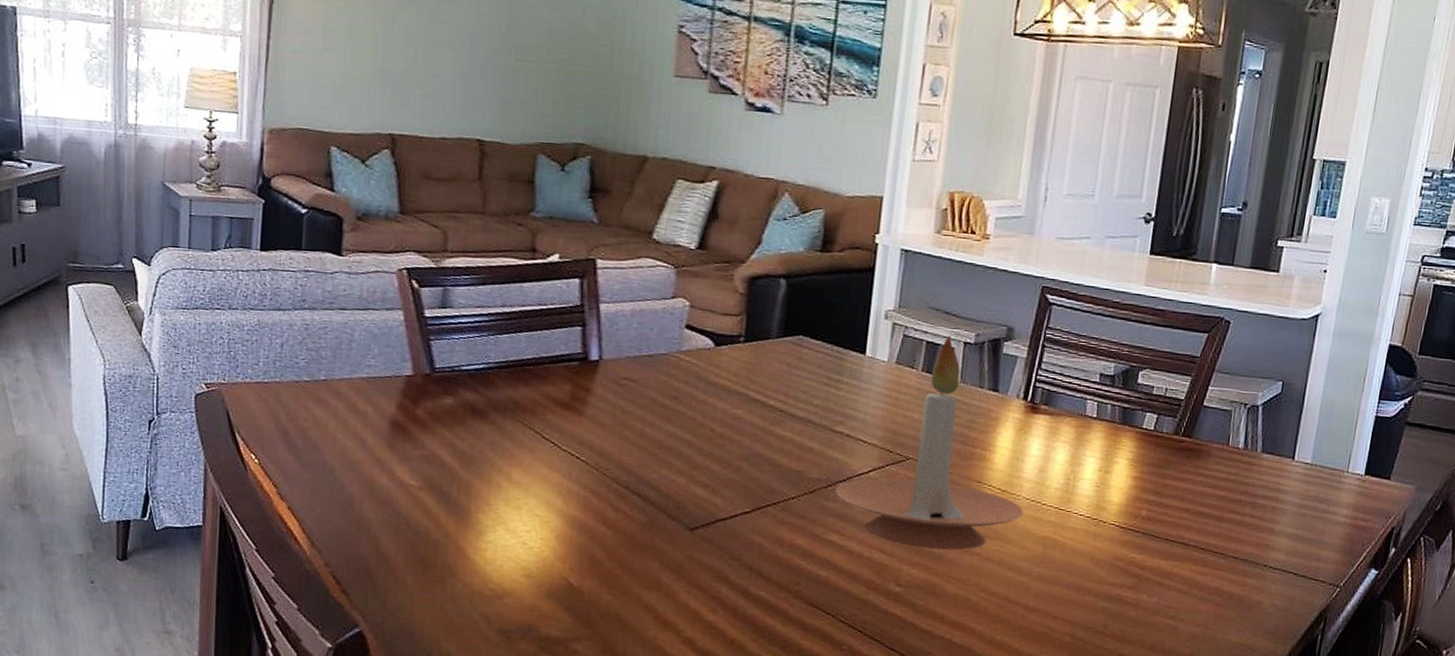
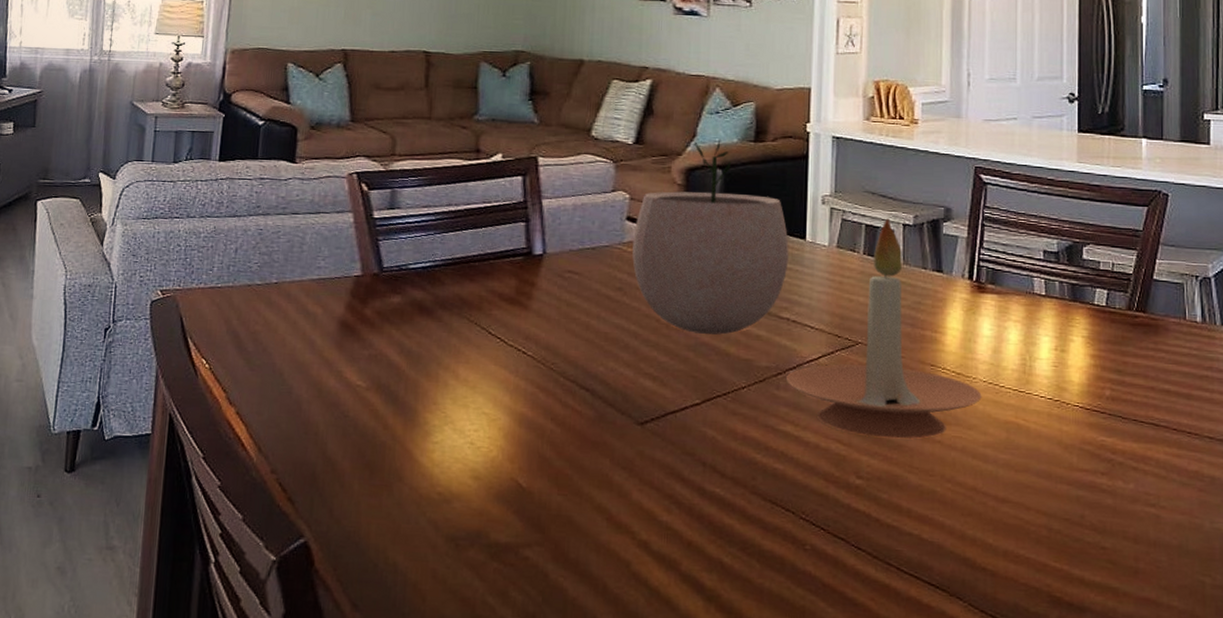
plant pot: none [689,247,849,446] -> present [632,139,789,335]

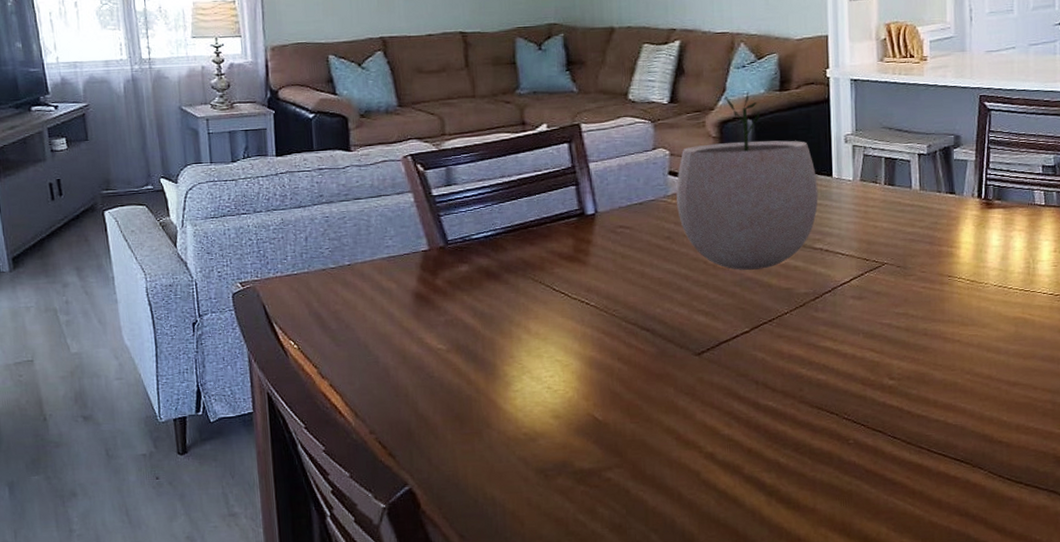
candle holder: present [787,218,982,439] -> none [823,150,993,343]

